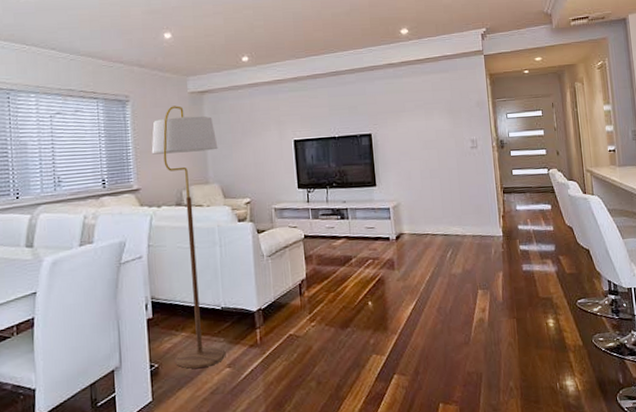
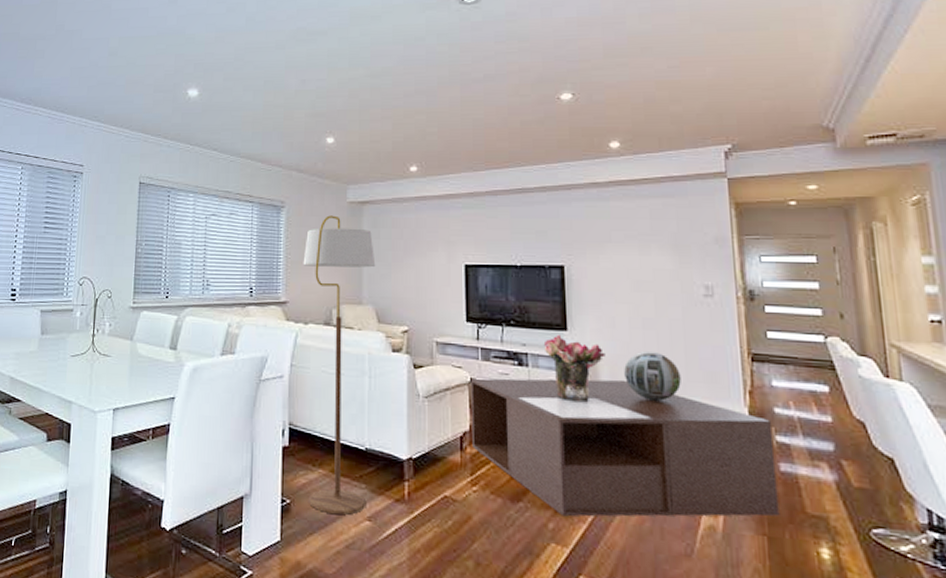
coffee table: none [304,219,523,333] -> present [470,378,780,517]
bouquet: none [359,190,405,242] -> present [543,334,605,401]
decorative sphere: none [418,194,458,233] -> present [624,350,681,401]

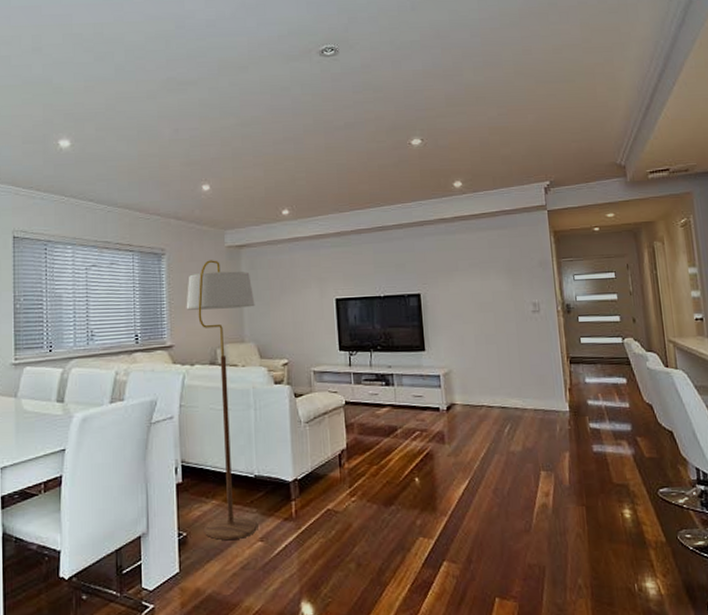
coffee table: present [470,378,780,517] -> none [345,389,594,513]
bouquet: present [543,334,605,401] -> none [406,355,457,412]
decorative sphere: present [624,350,681,401] -> none [472,362,517,405]

